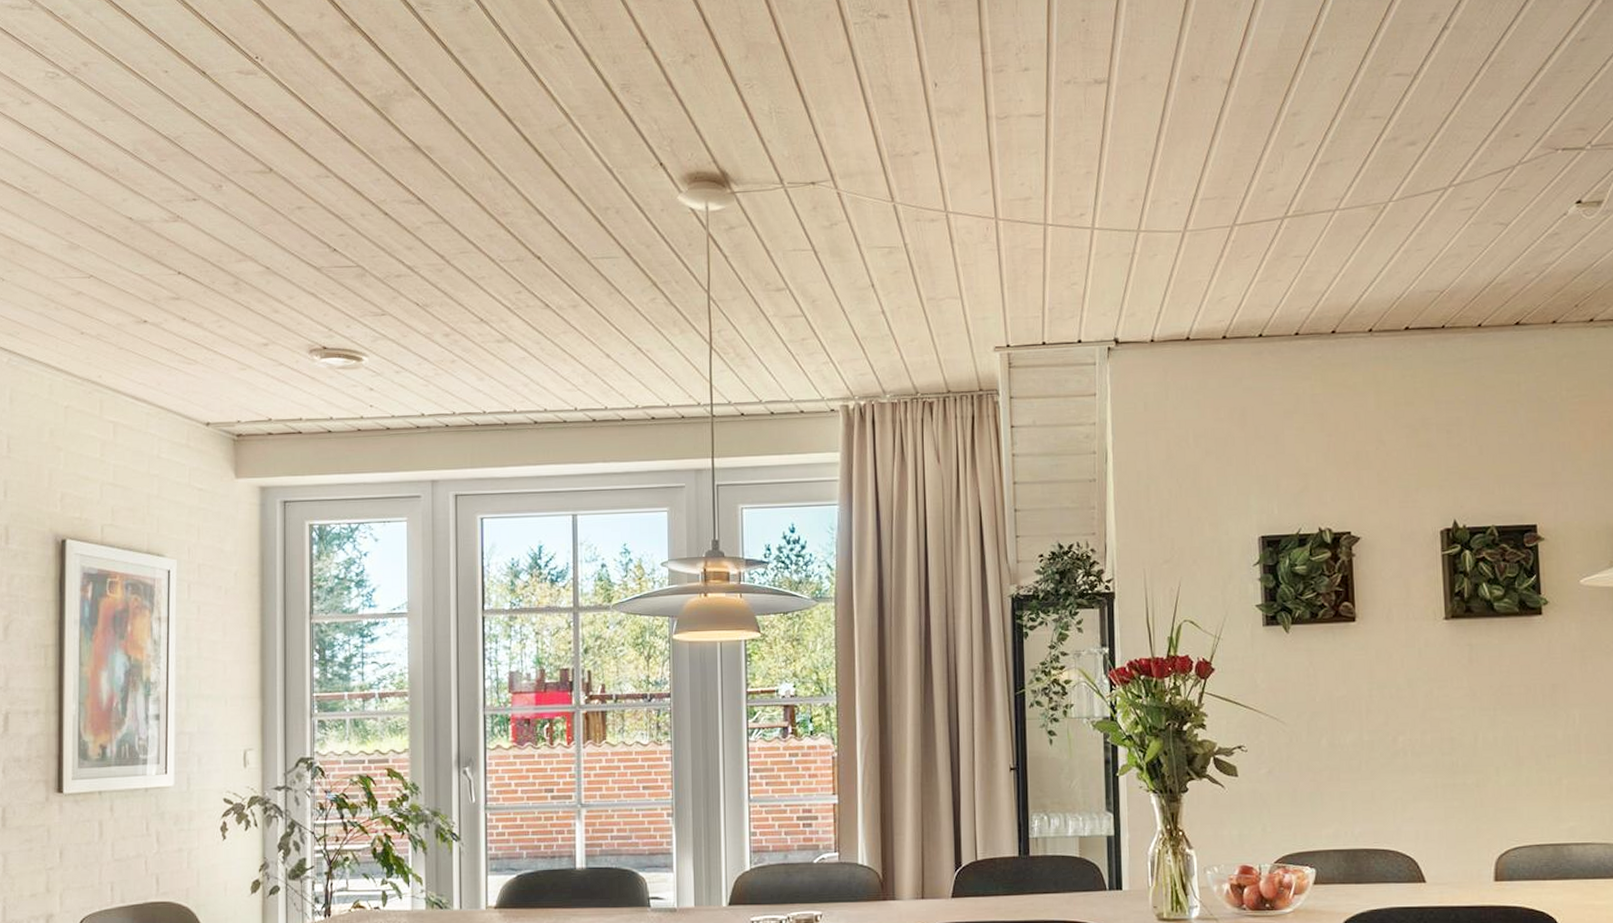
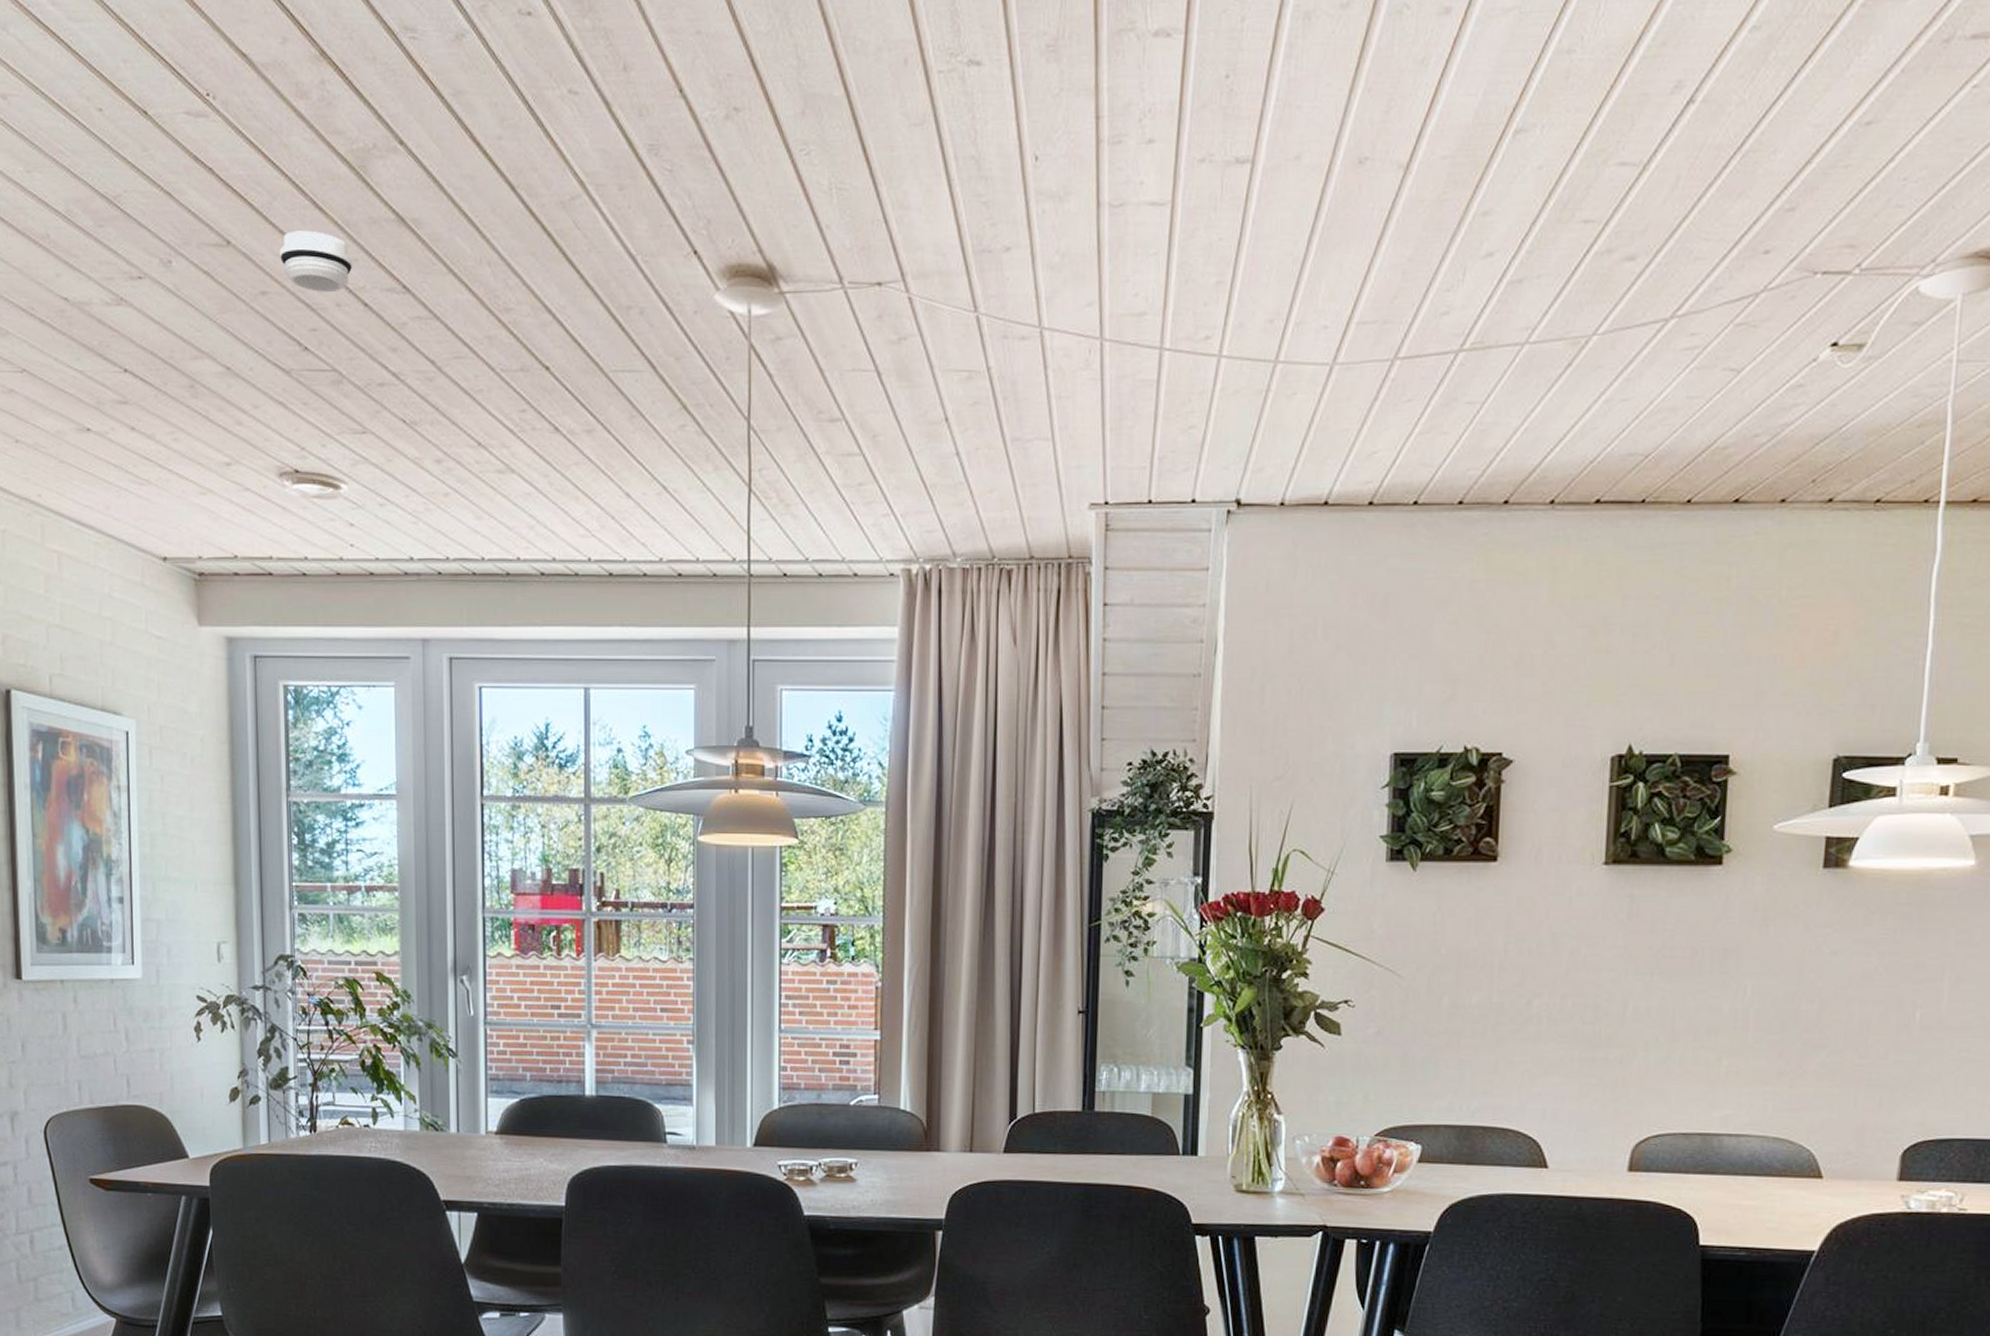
smoke detector: none [313,158,376,206] -> present [279,230,353,293]

